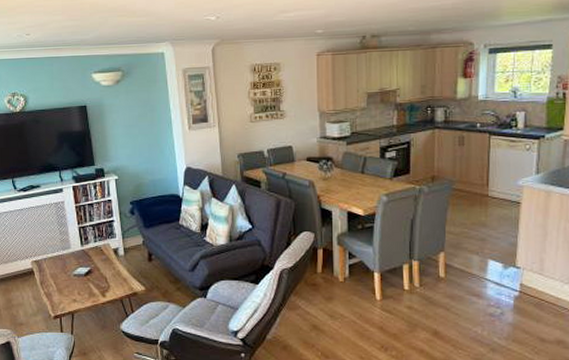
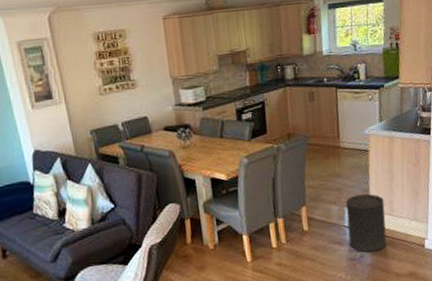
trash can: none [489,248,534,310] -> present [345,193,387,253]

